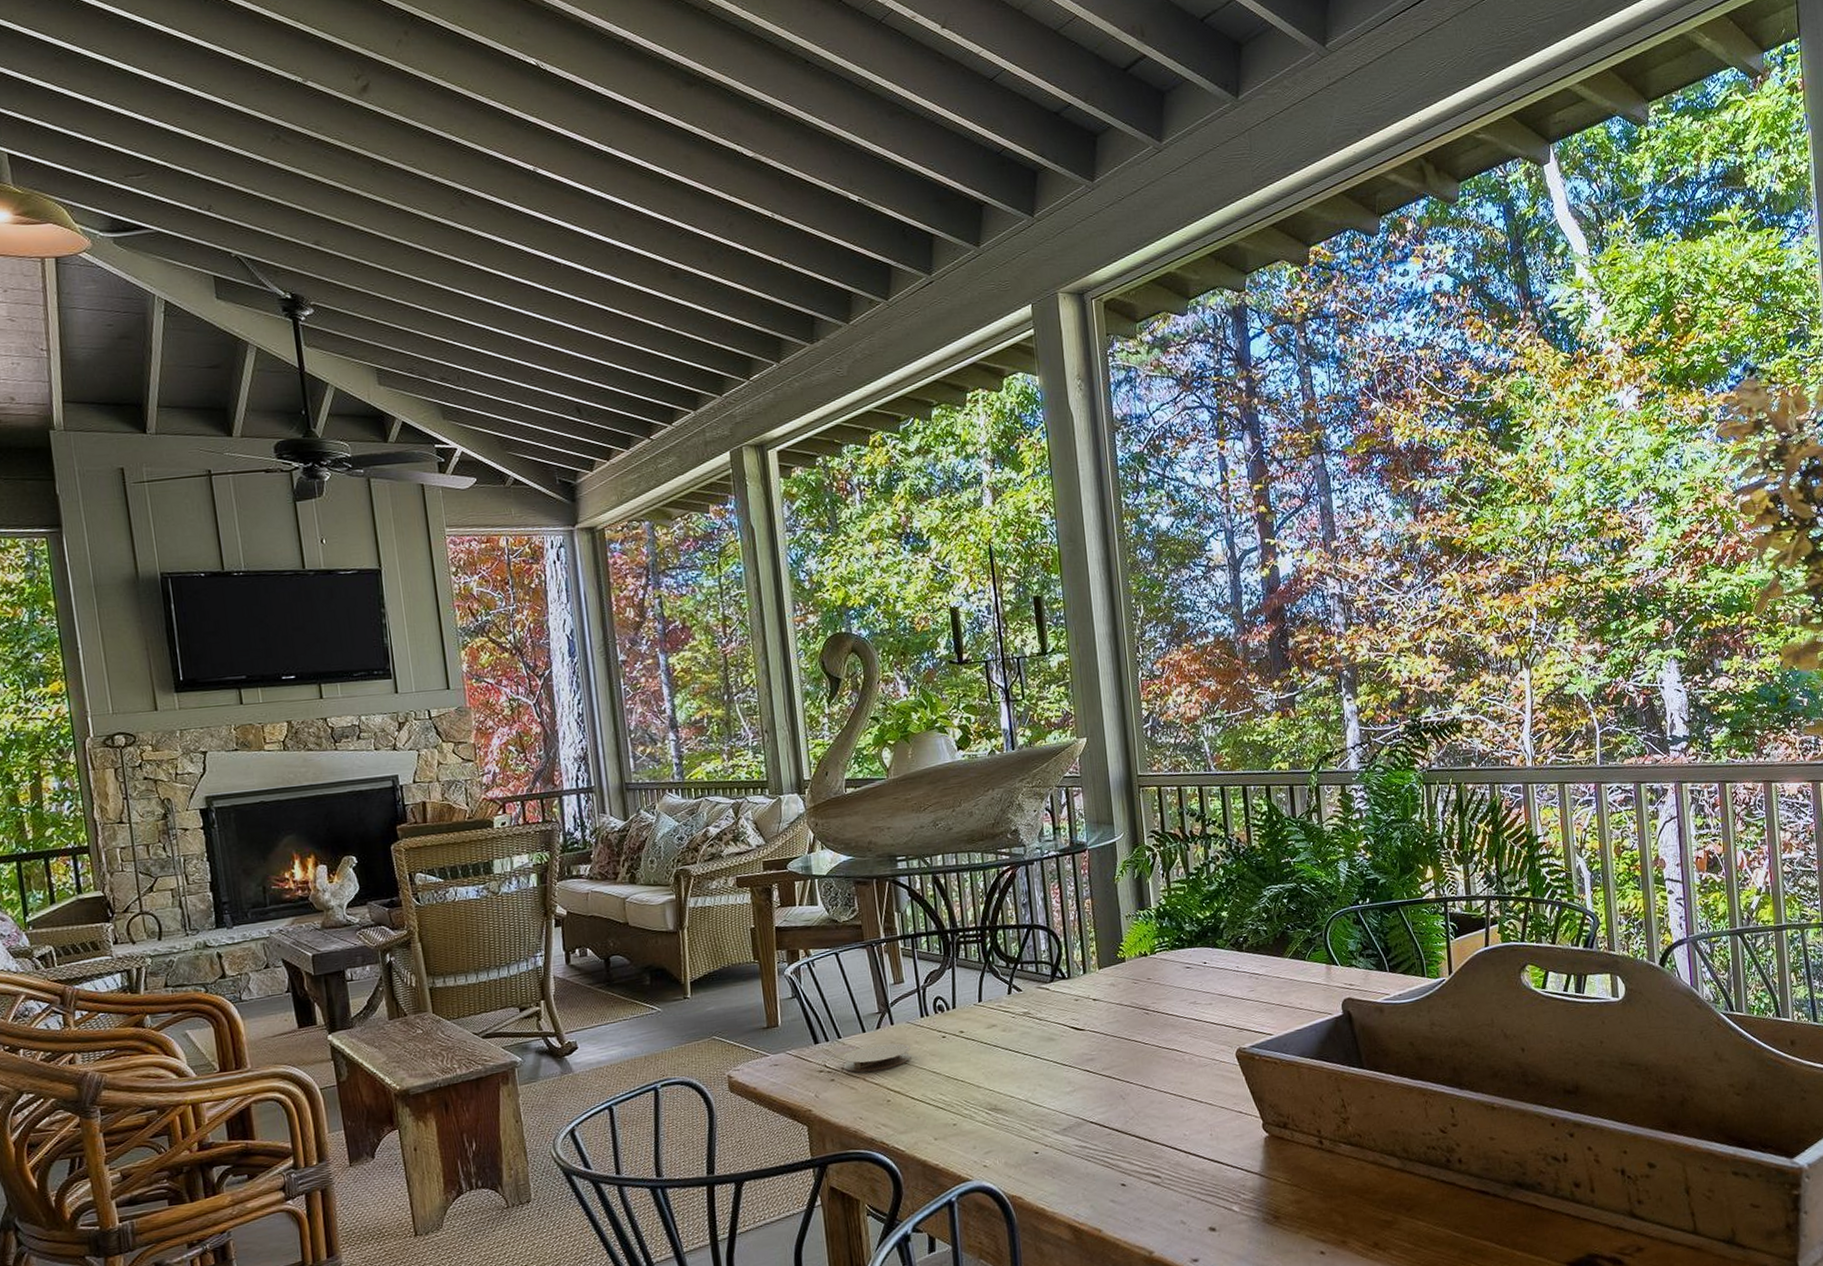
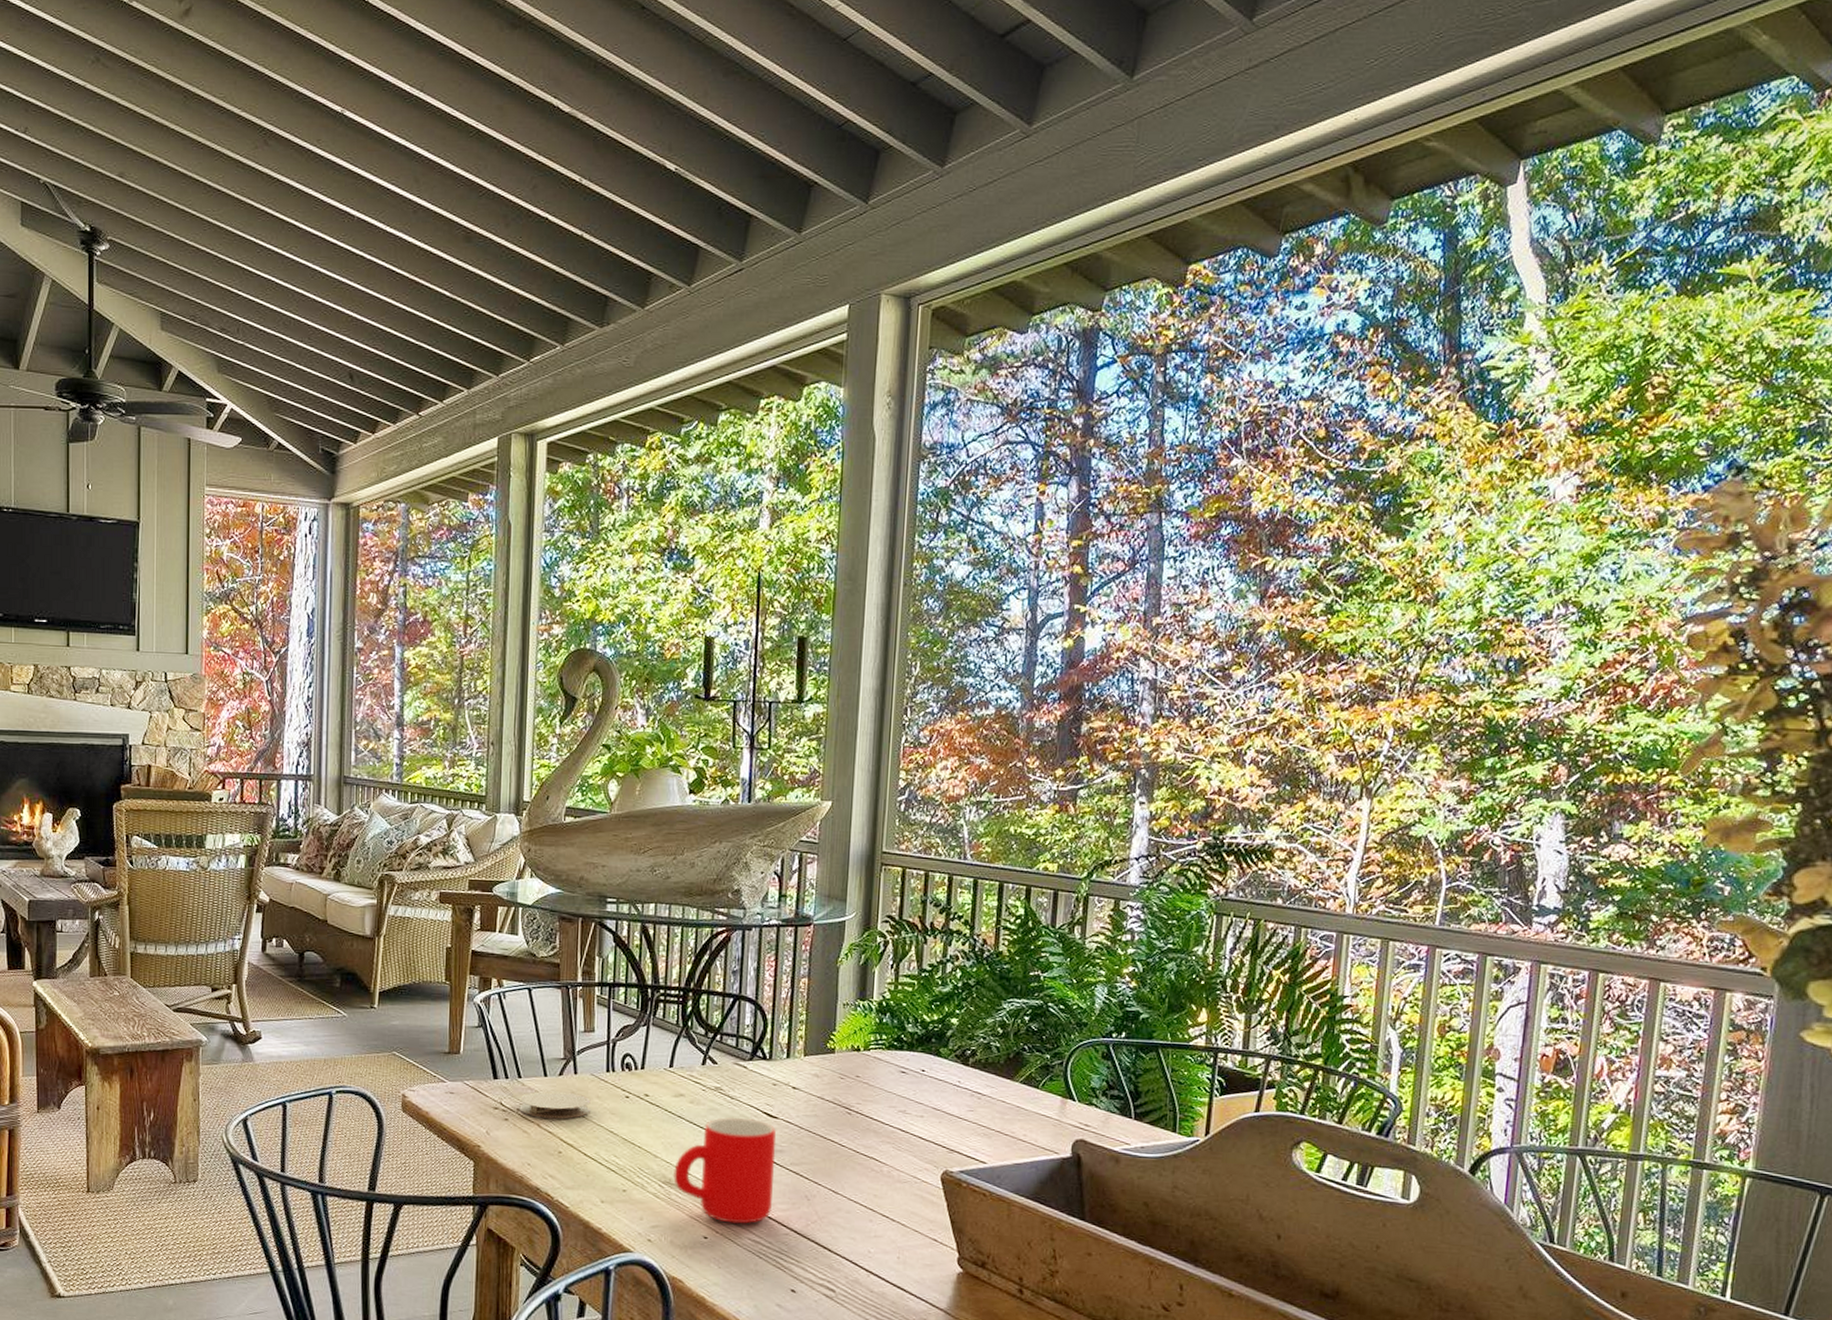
mug: none [997,1035,1092,1135] -> present [673,1117,777,1224]

